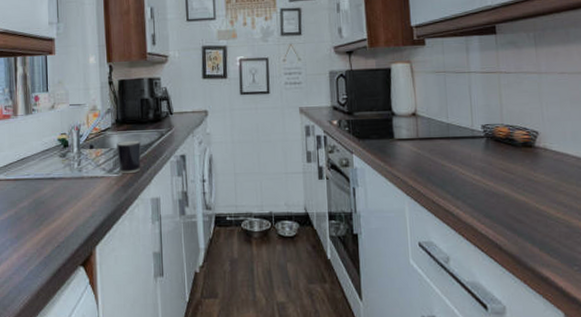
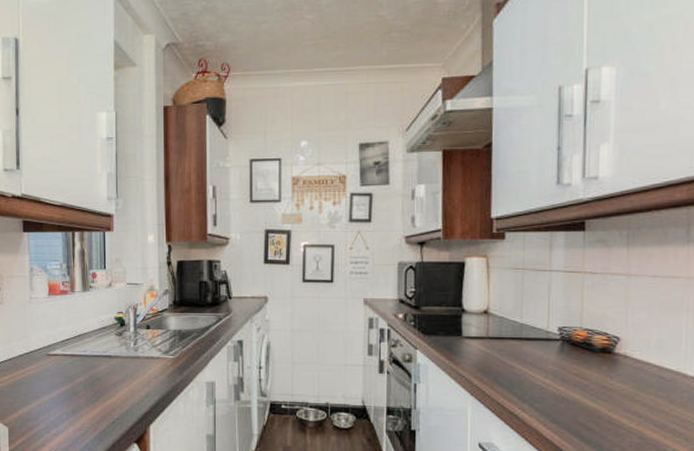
mug: present [117,140,142,174] -> none [173,323,199,357]

